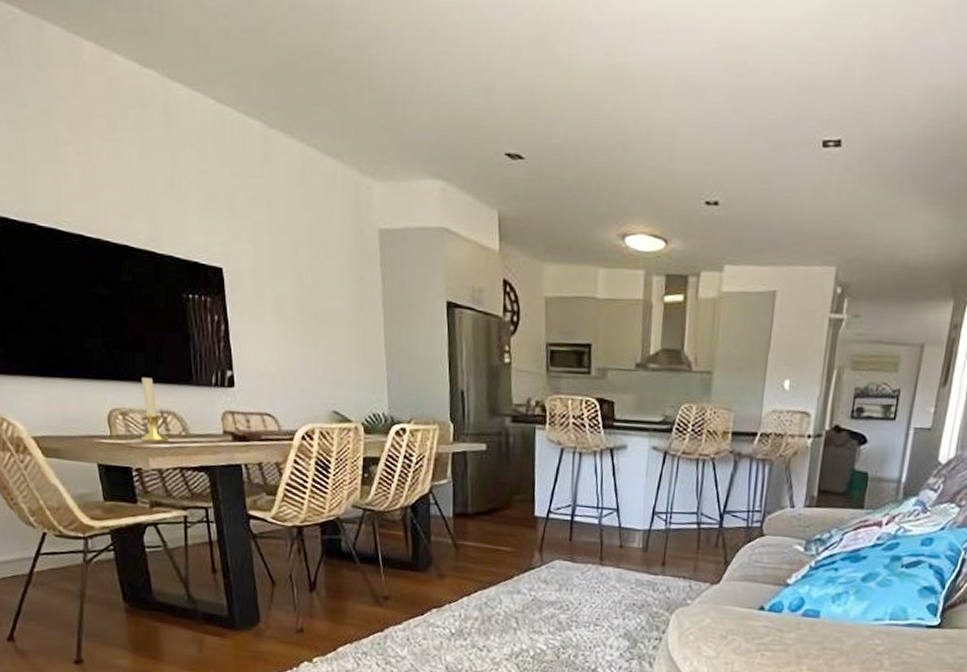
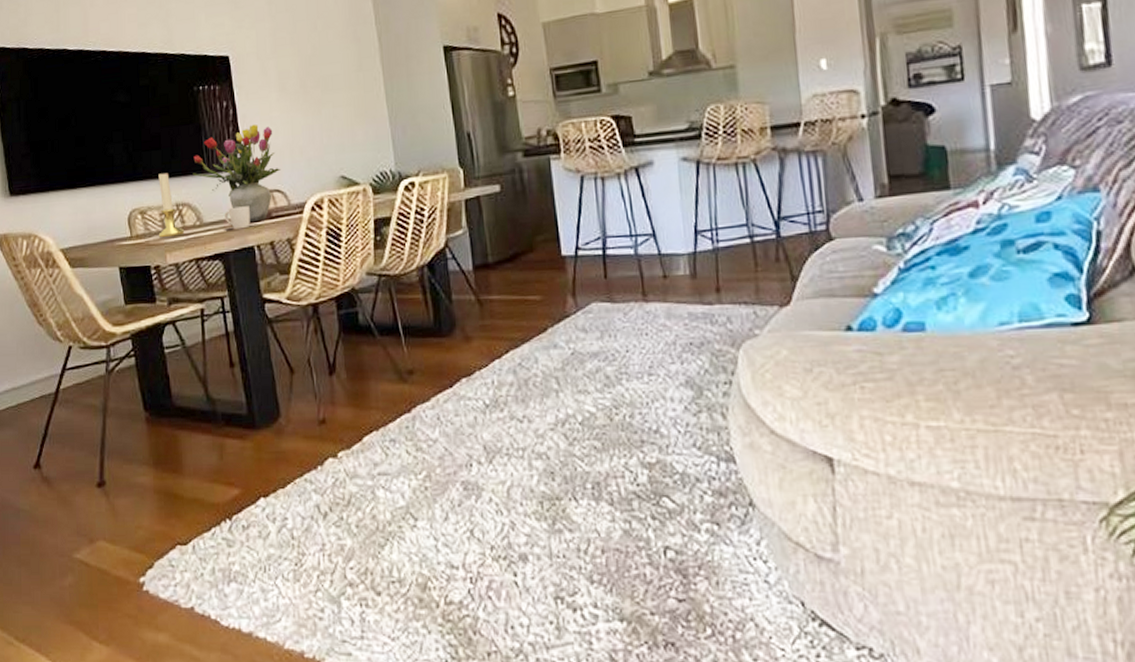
flower arrangement: none [179,344,273,442] -> present [193,123,281,223]
cup: none [211,423,248,447] -> present [224,206,259,231]

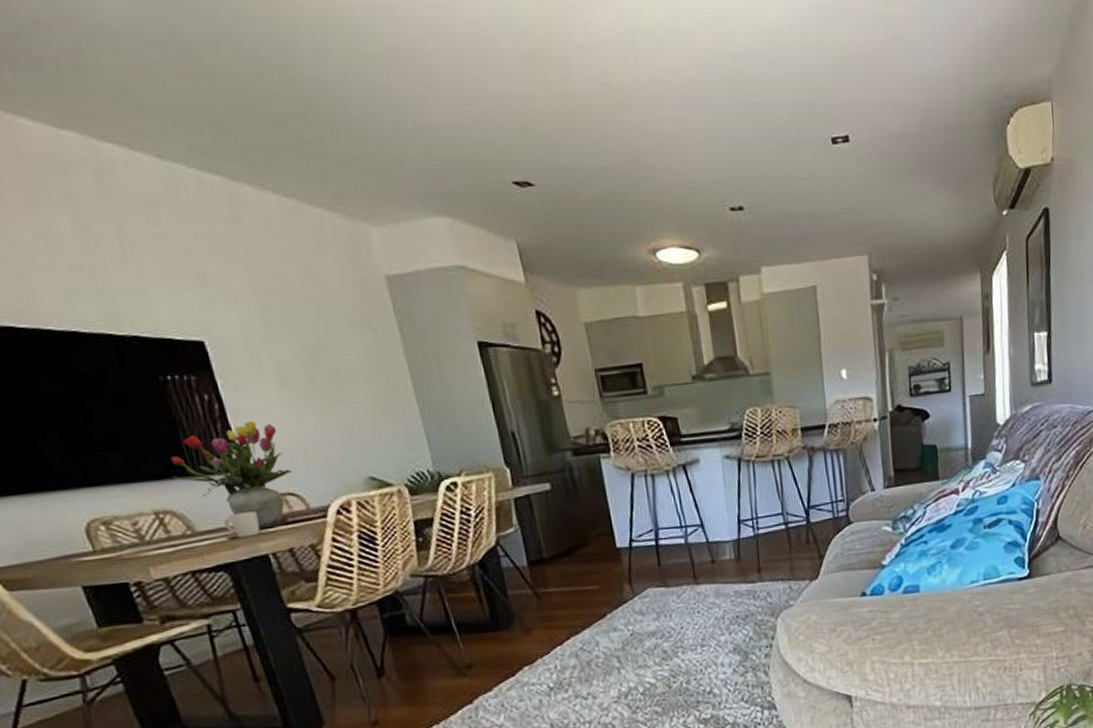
candle holder: present [158,172,185,238] -> none [122,475,172,551]

